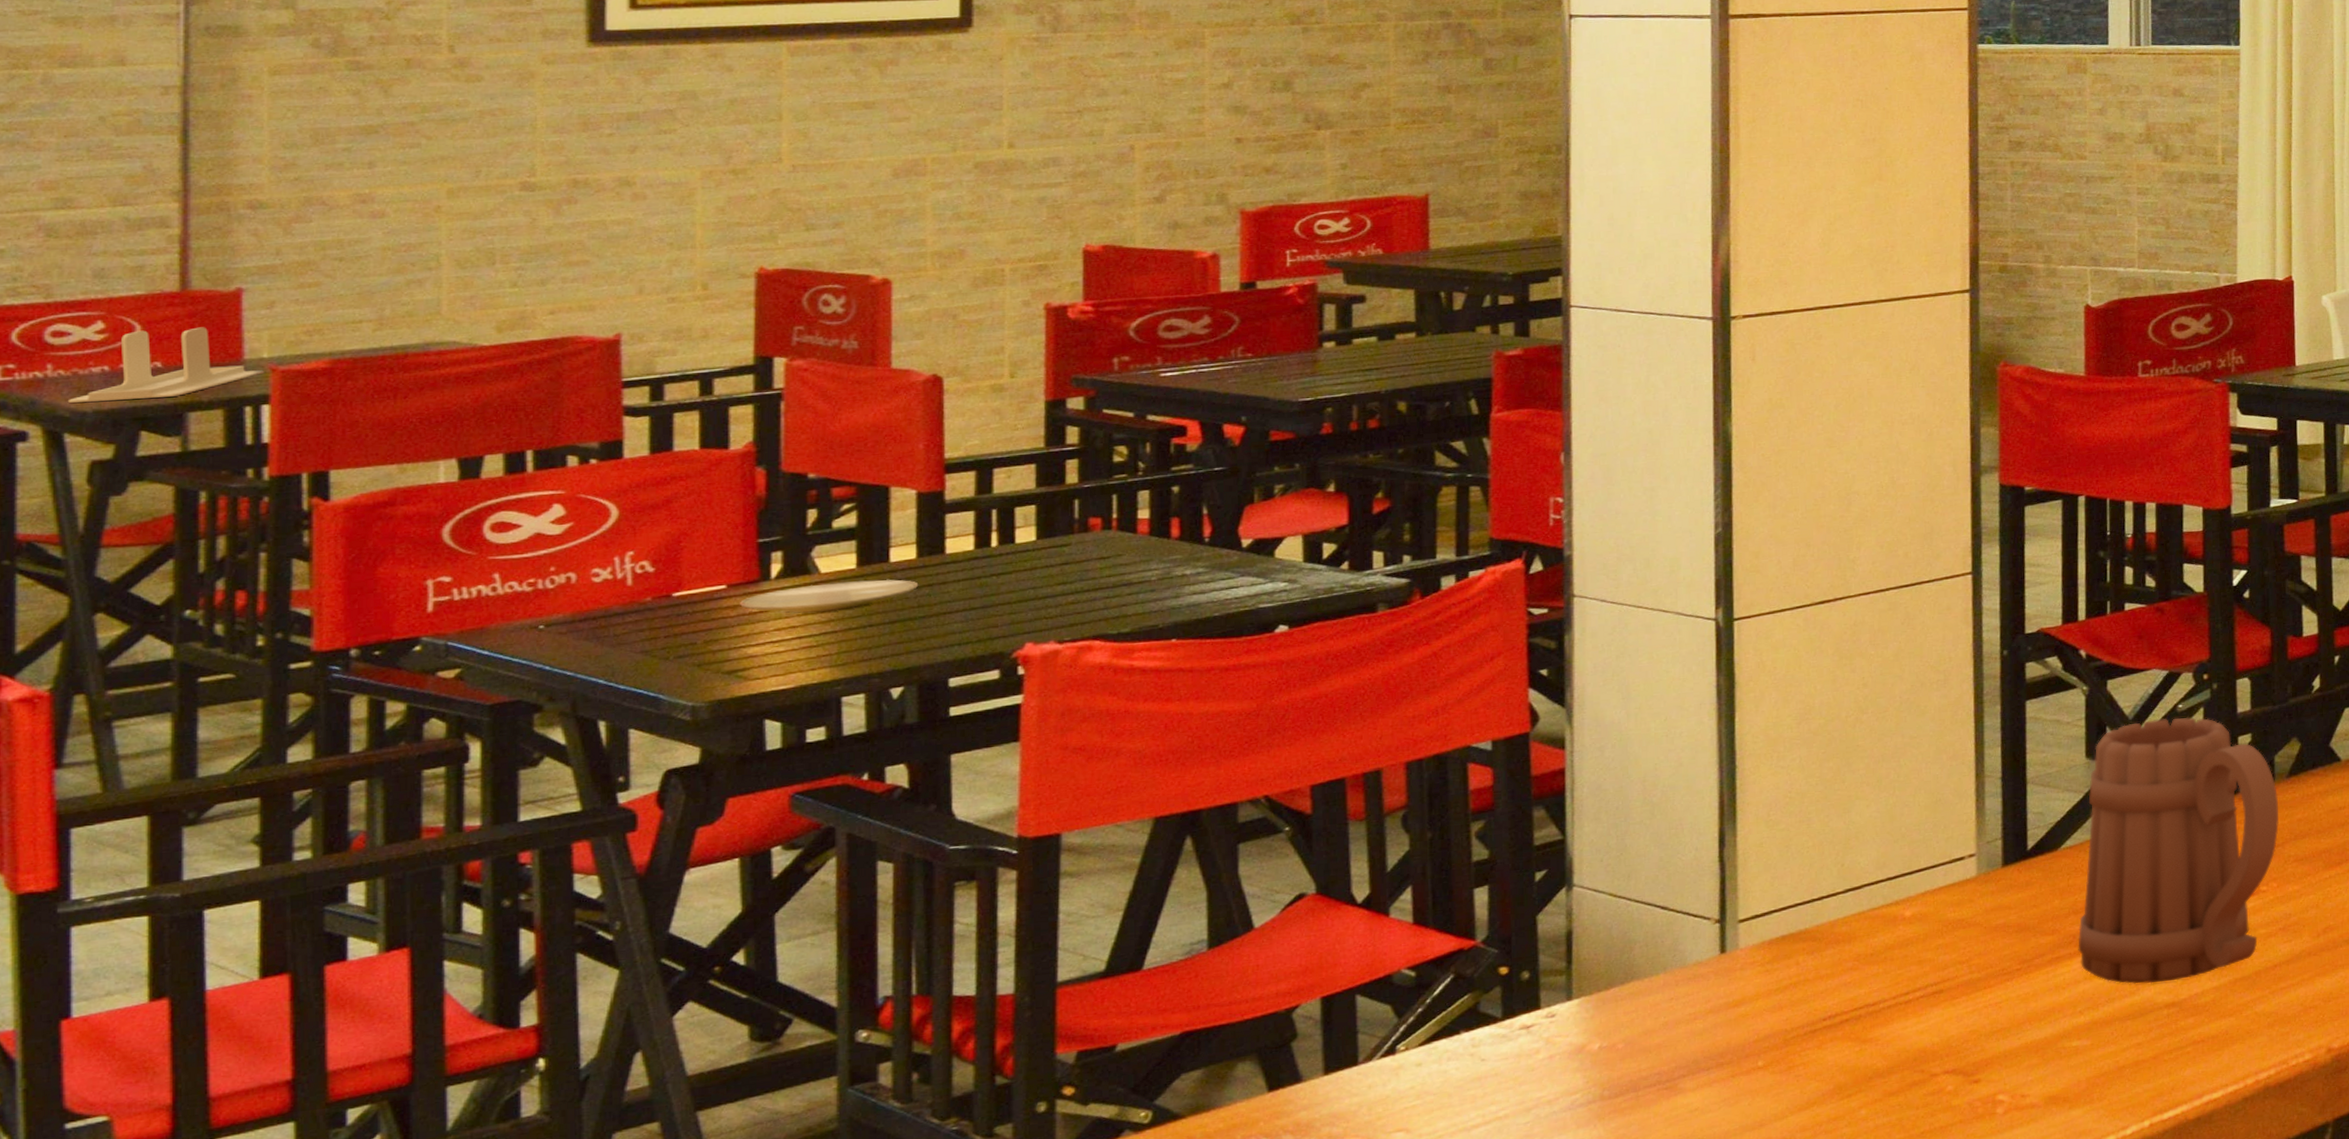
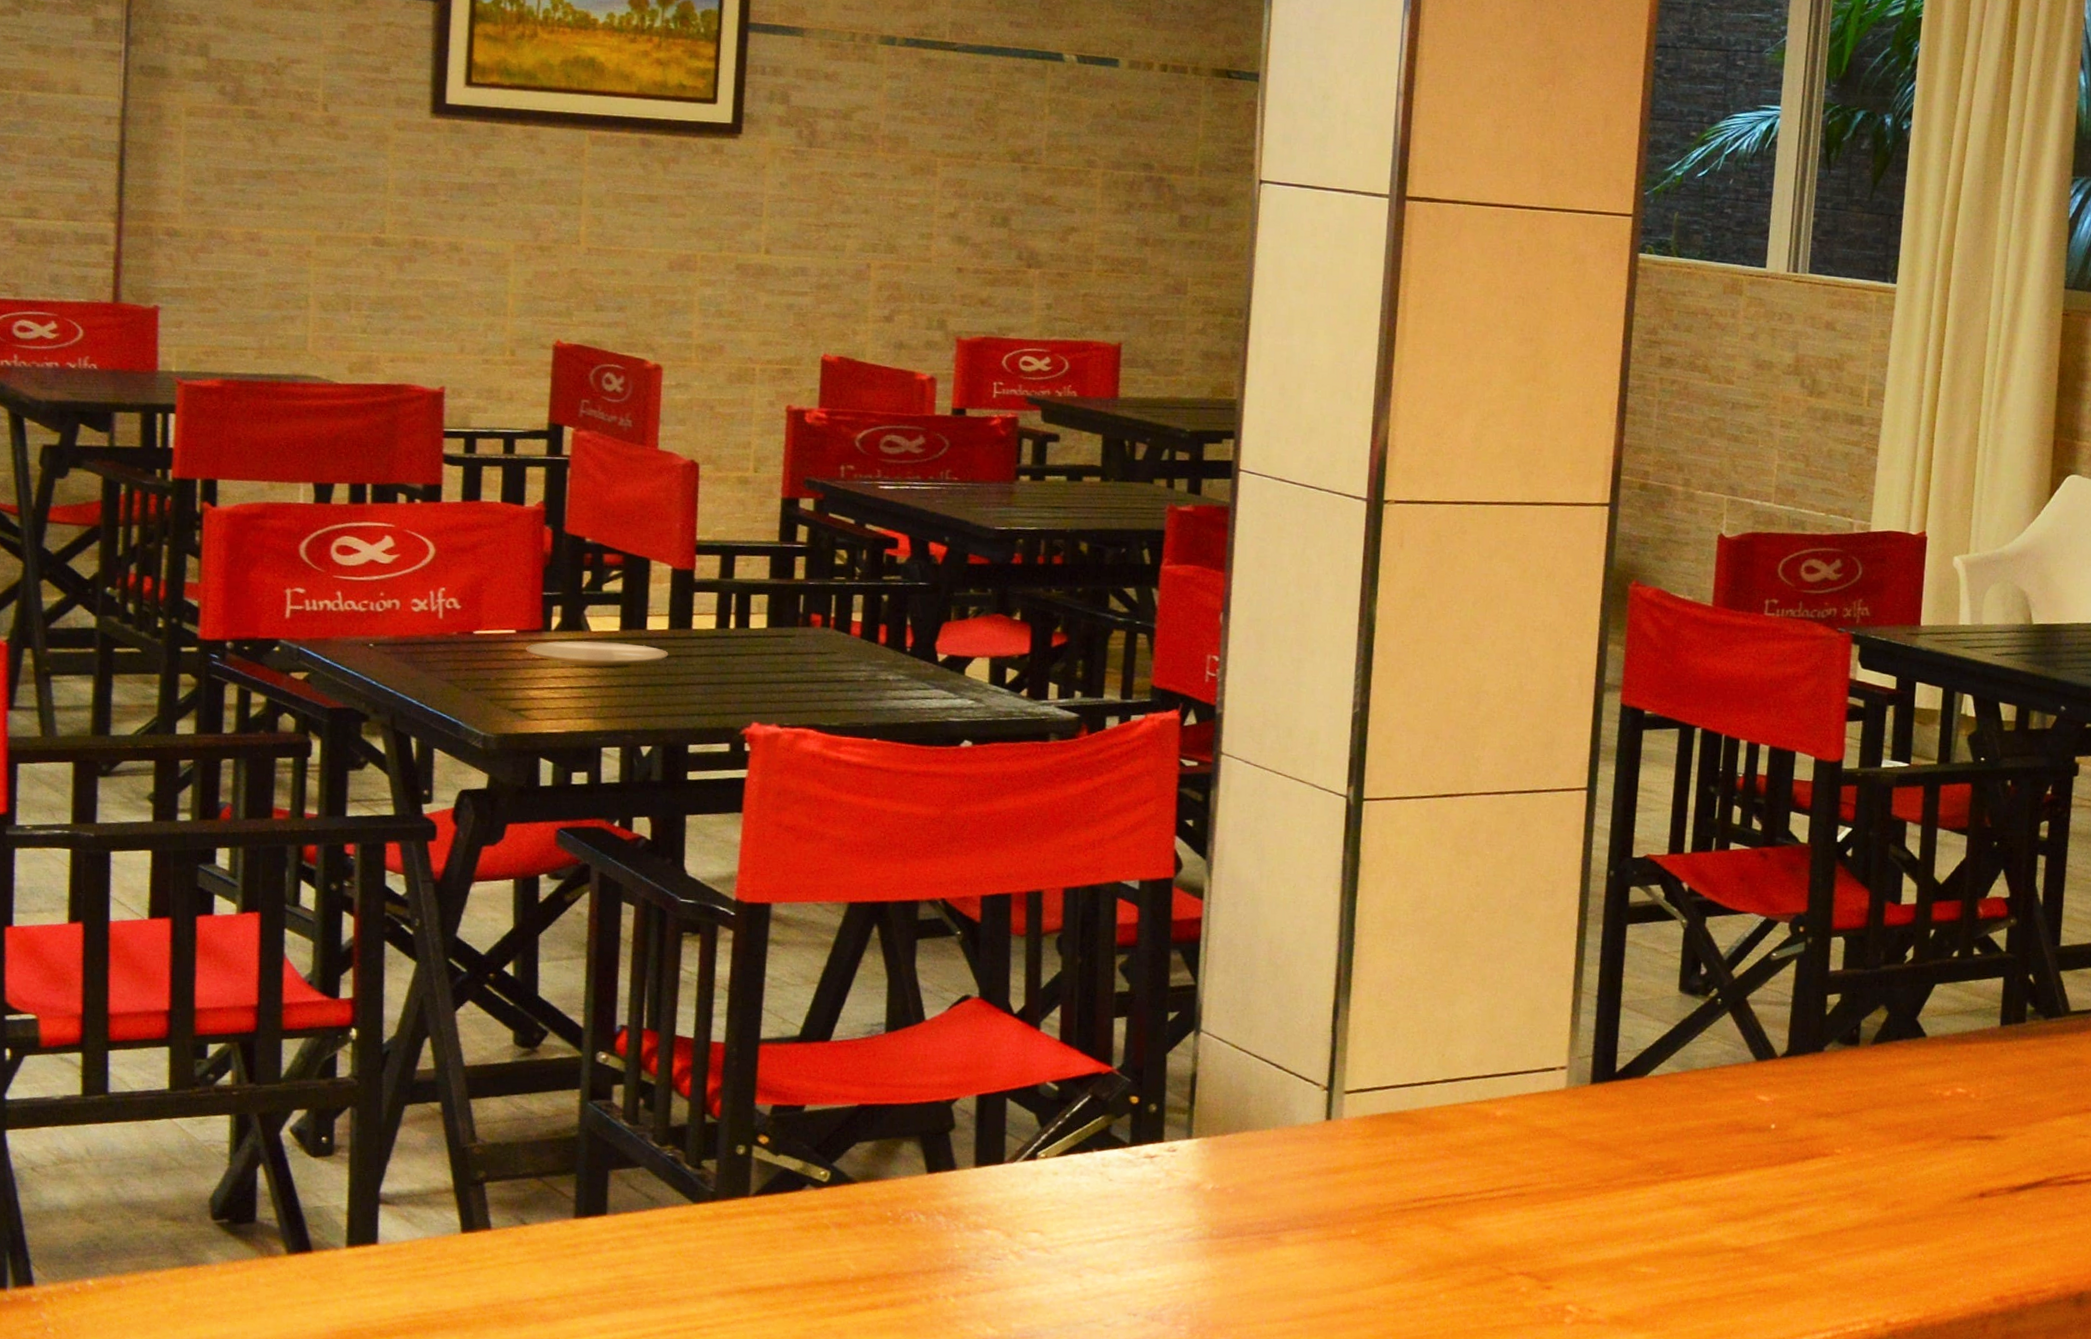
napkin holder: present [67,327,265,403] -> none [27,334,173,397]
beer mug: present [2078,717,2279,984] -> none [1654,963,1861,1226]

